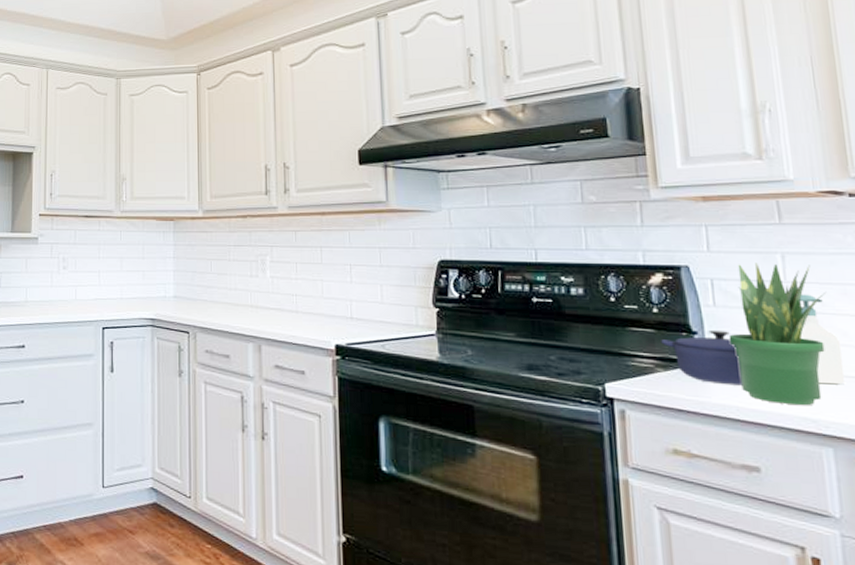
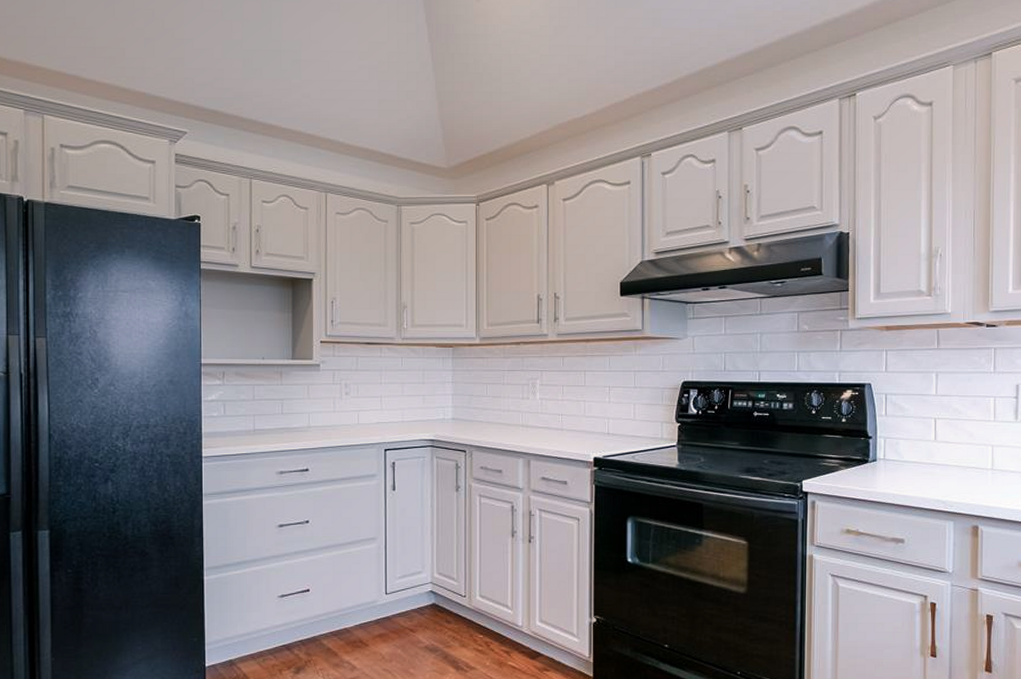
cooking pot: present [661,329,743,386] -> none [846,434,900,478]
planter: present [728,263,827,406] -> none [893,380,963,491]
soap bottle: present [799,294,846,385] -> none [941,404,968,474]

